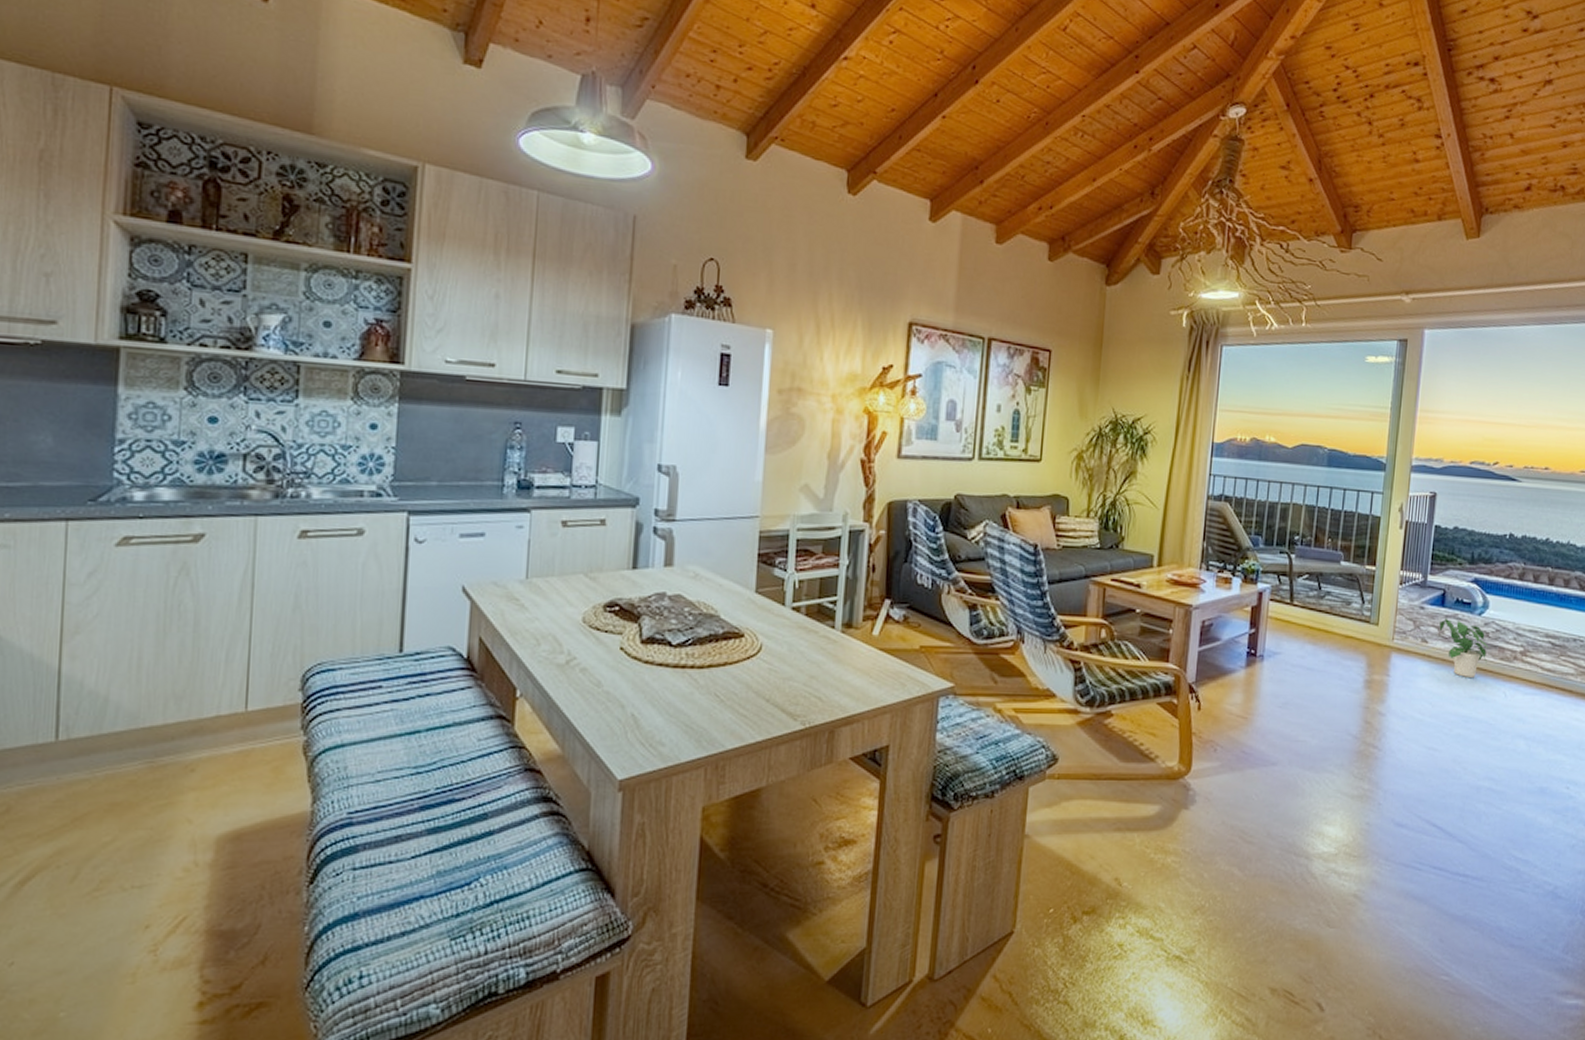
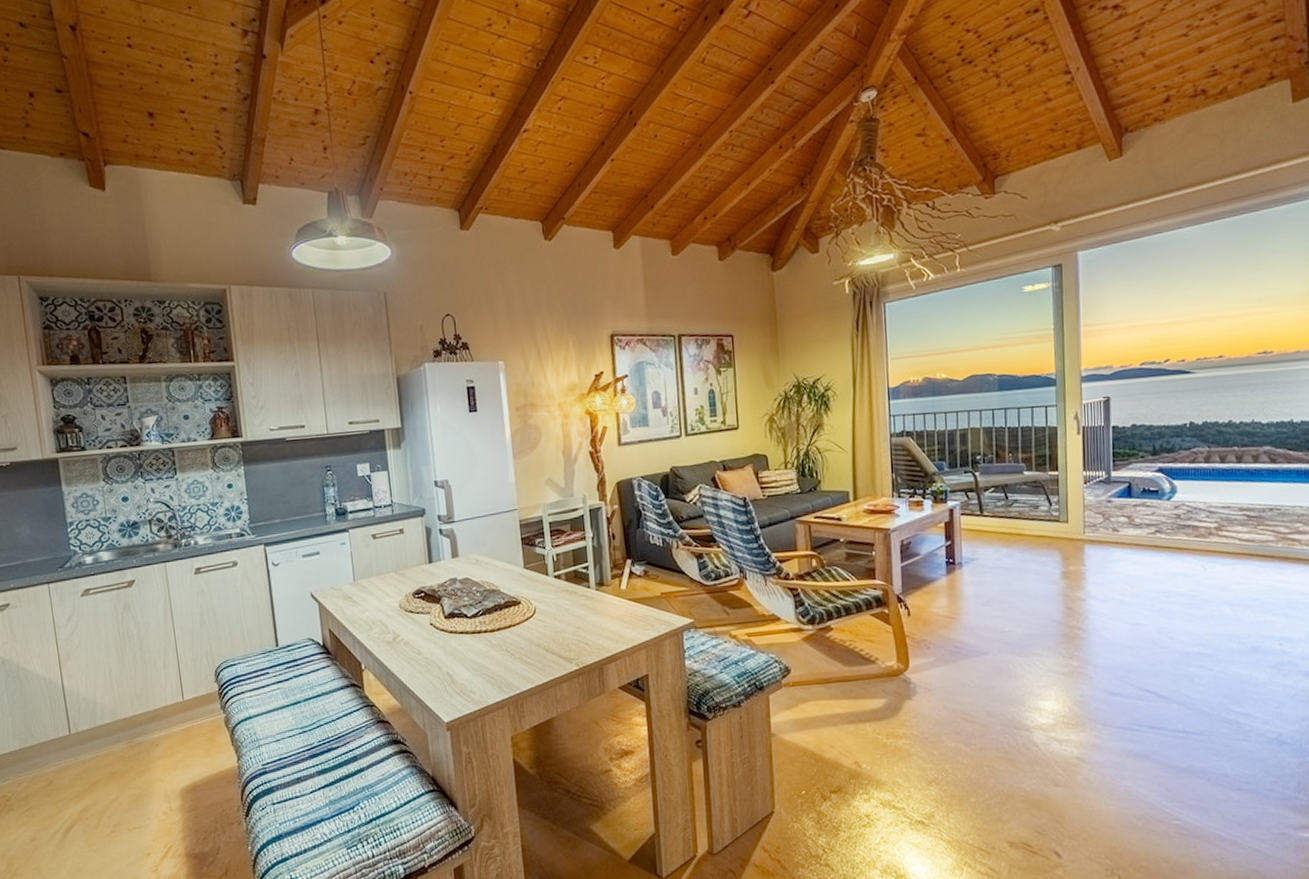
potted plant: present [1439,617,1489,677] -> none [1129,507,1182,558]

